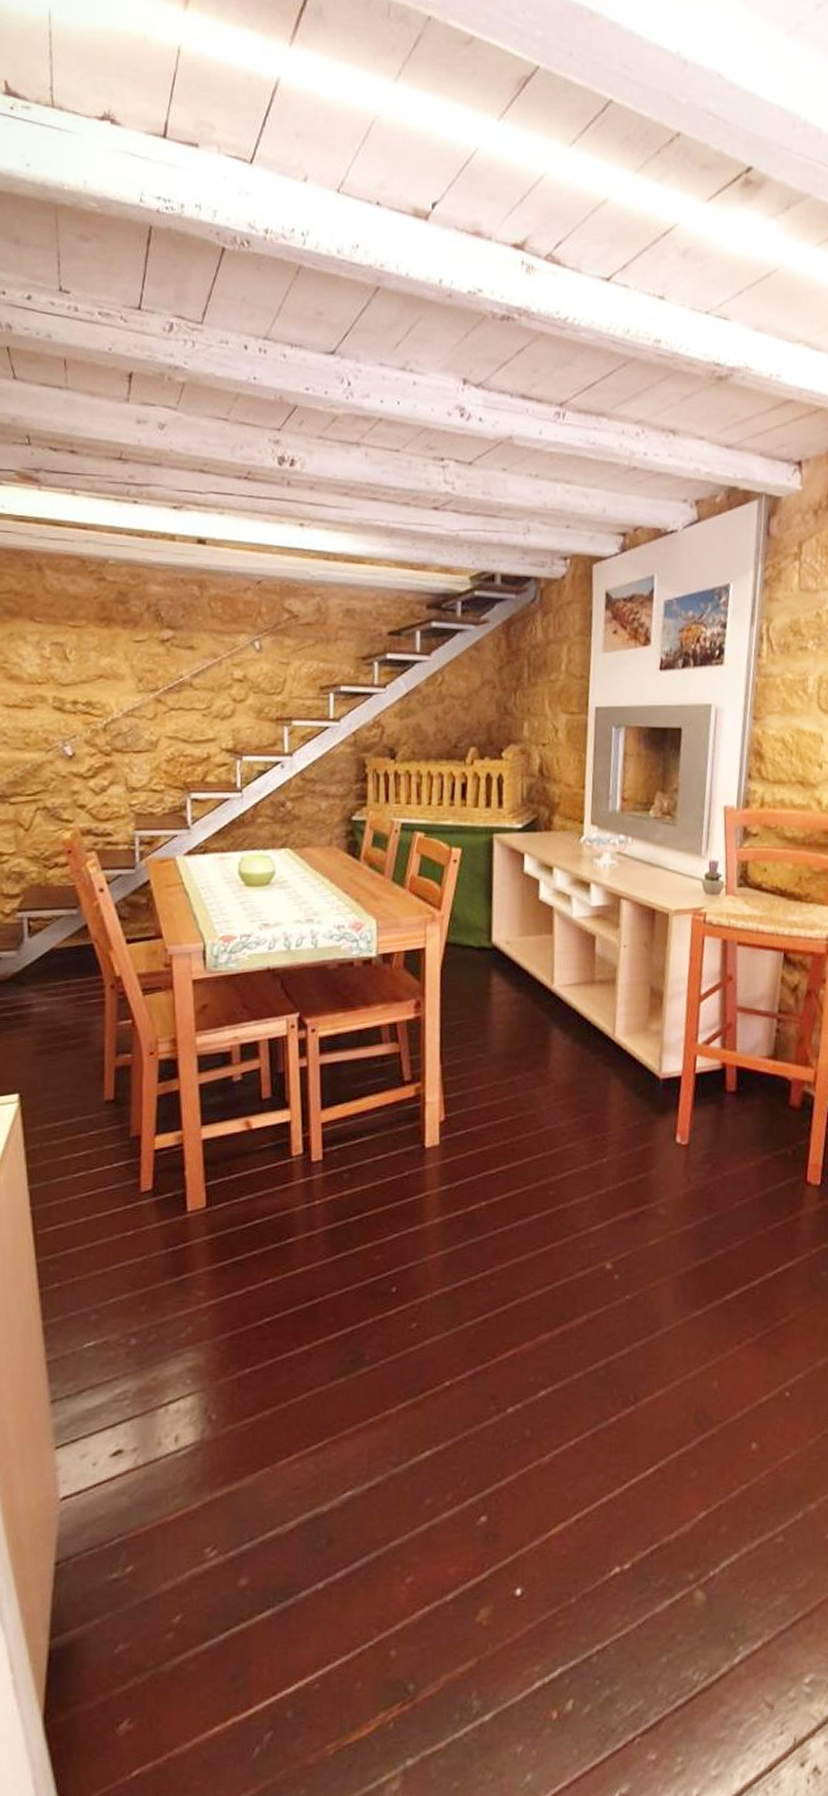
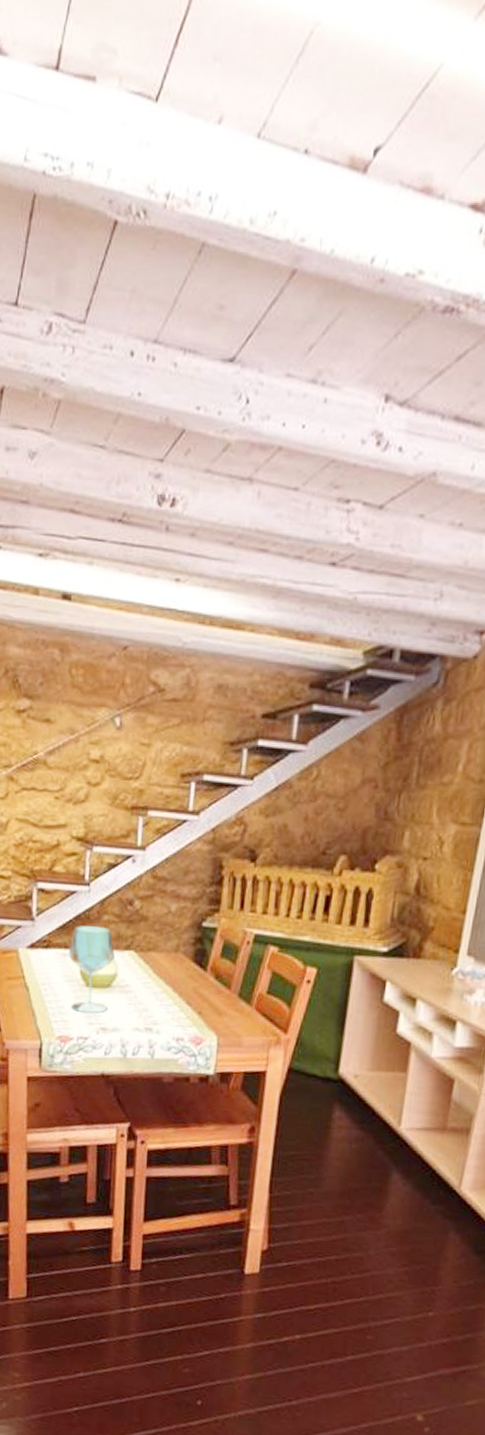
wine glass: none [225,828,271,912] -> present [68,925,115,1014]

